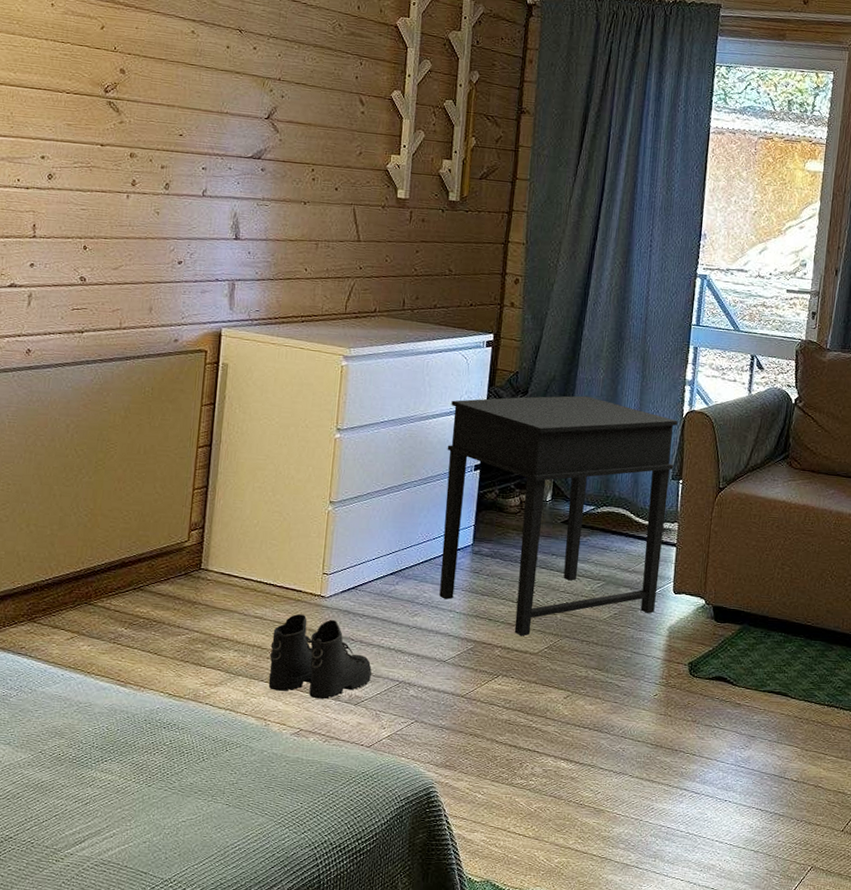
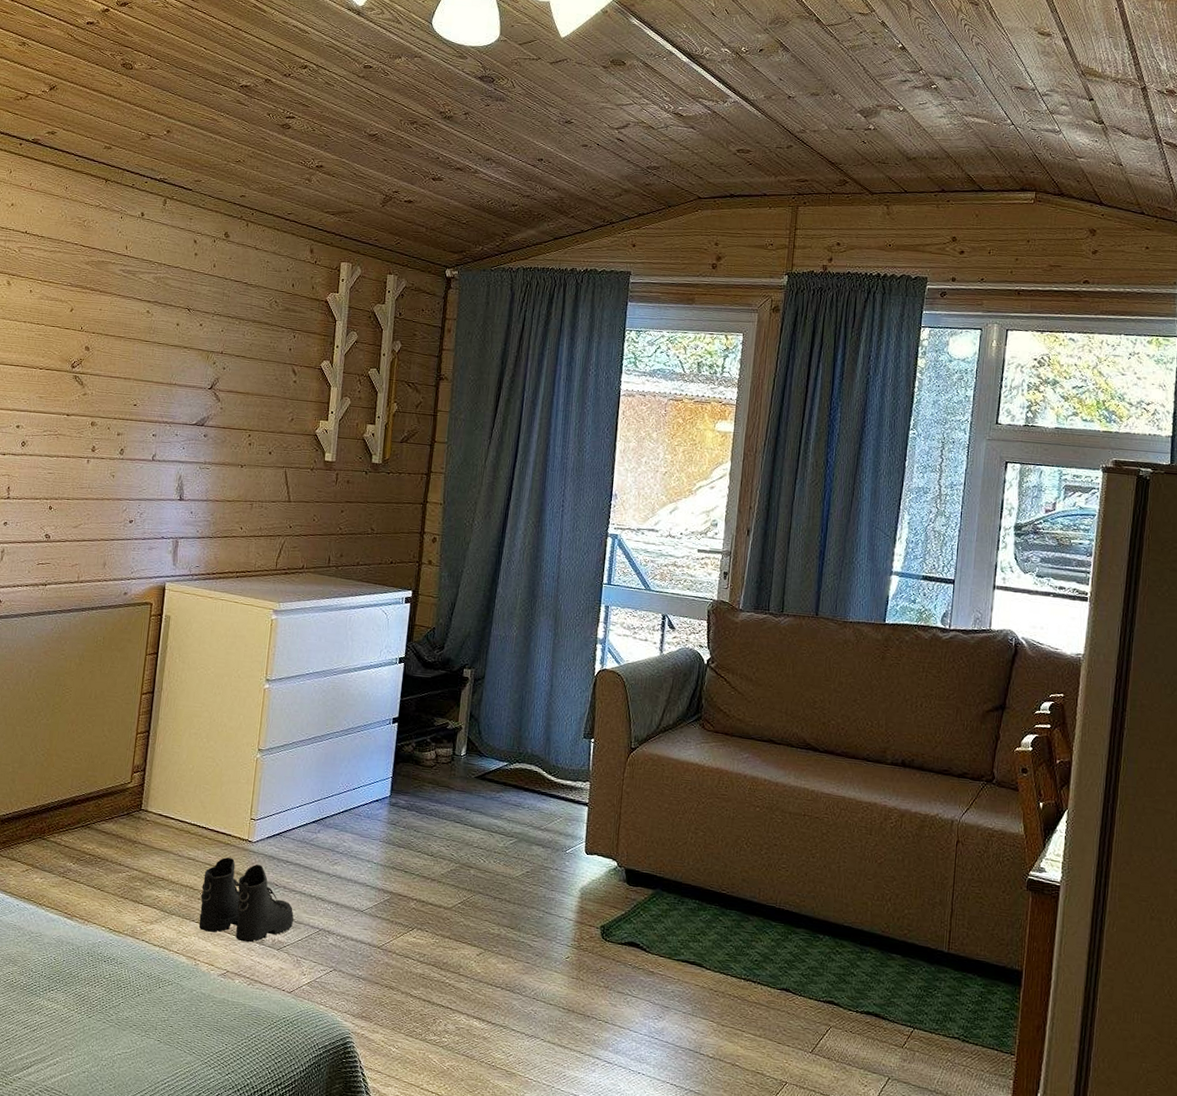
side table: present [439,395,678,636] -> none [358,652,590,890]

